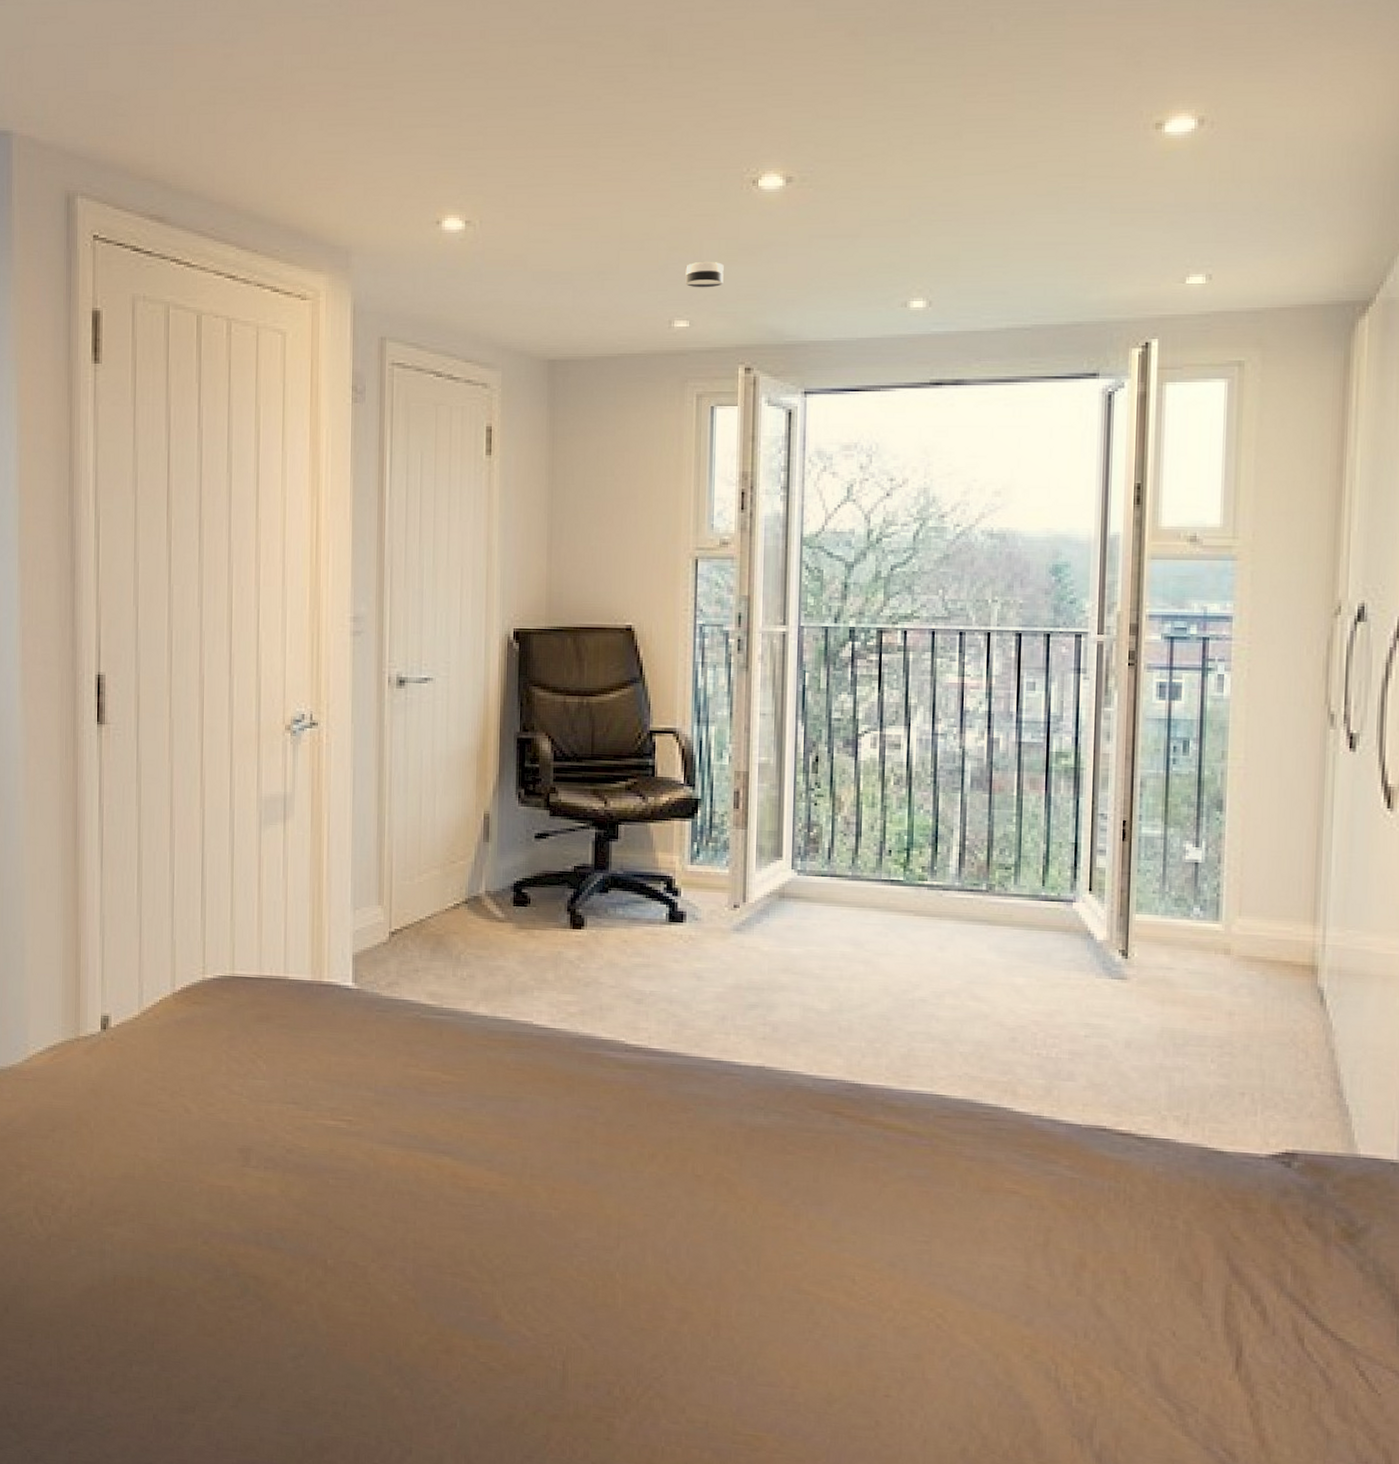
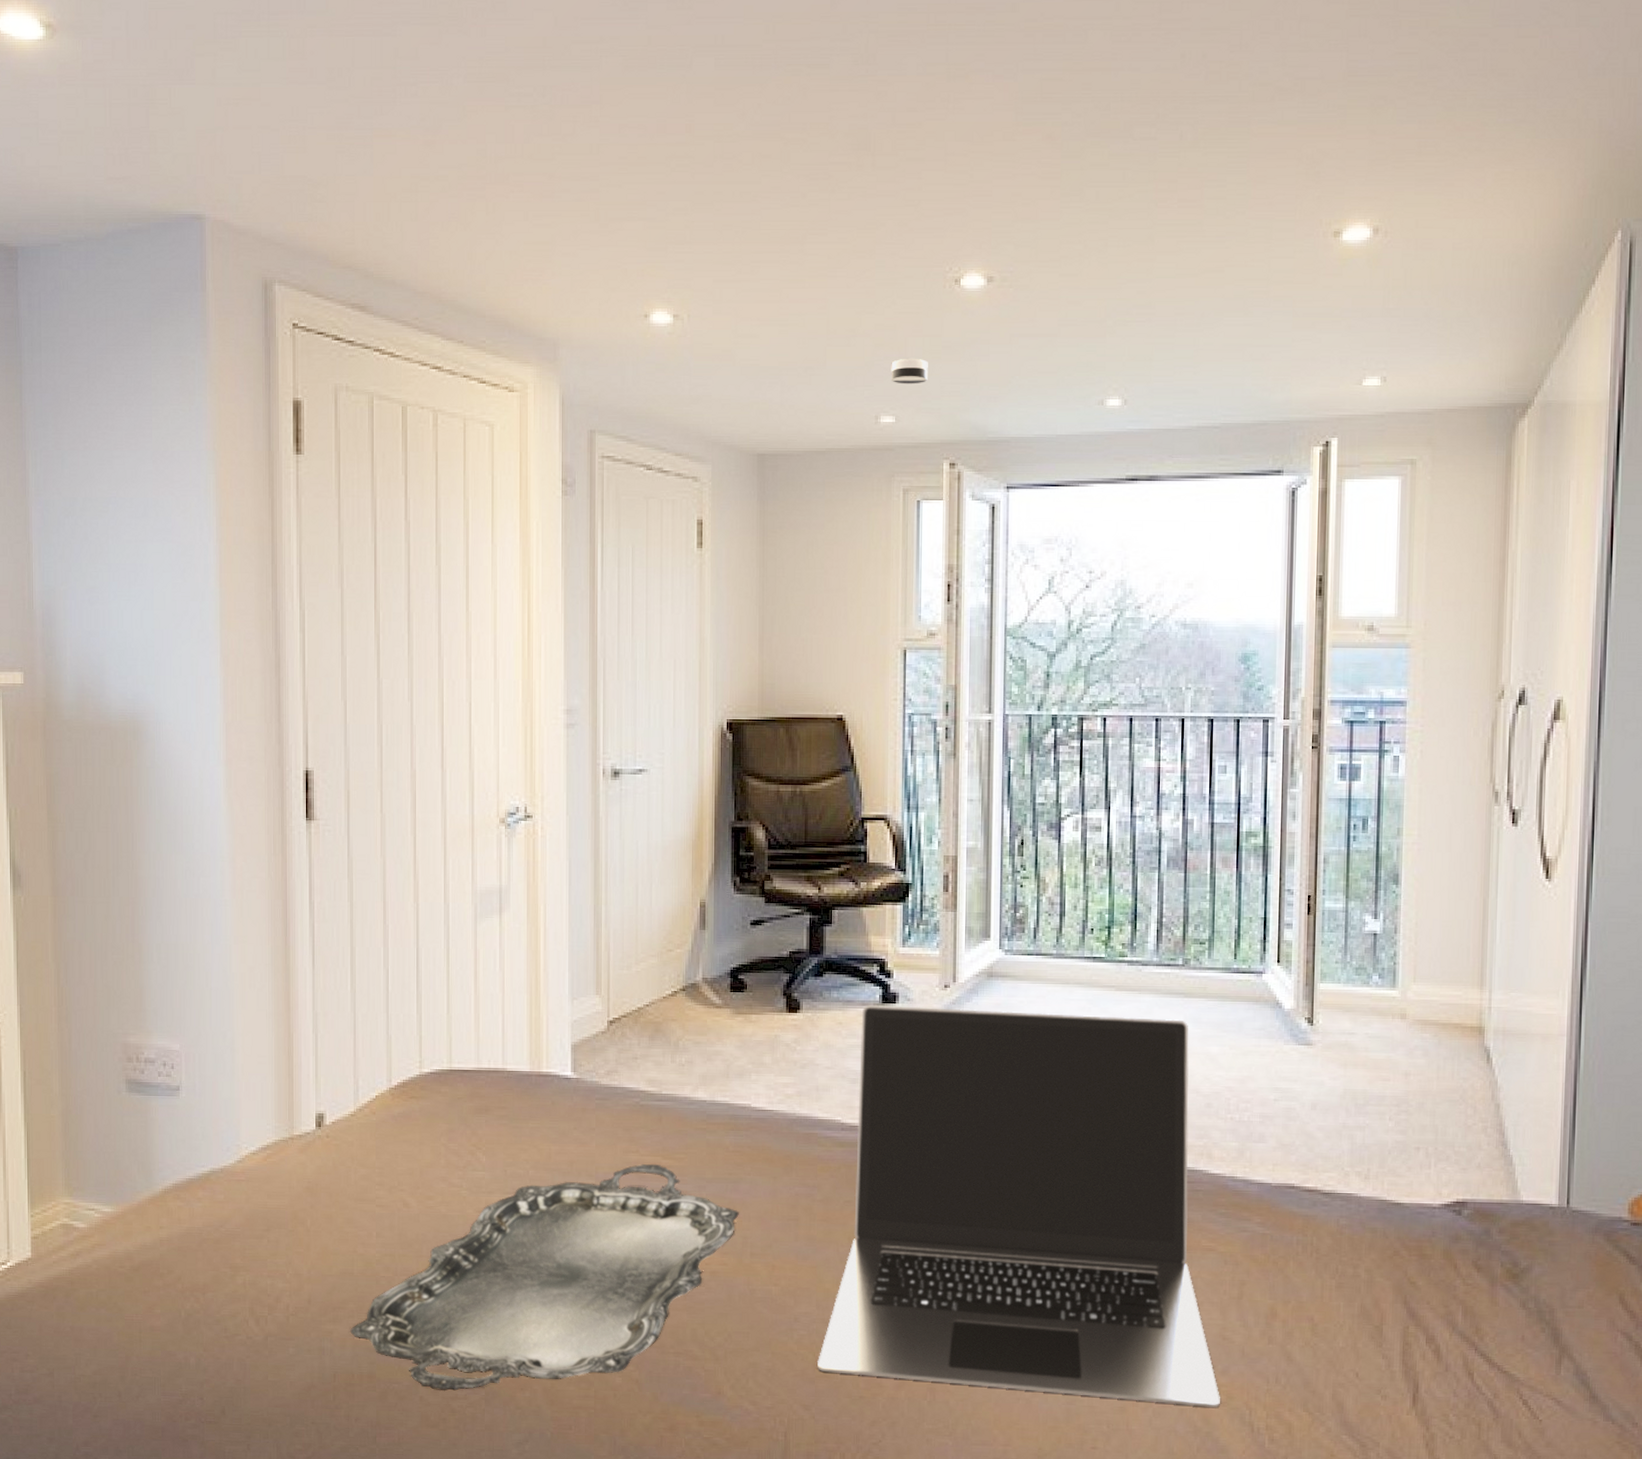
serving tray: none [130,1078,519,1301] -> present [350,1163,739,1392]
laptop: none [598,923,1024,1360] -> present [817,1004,1220,1407]

